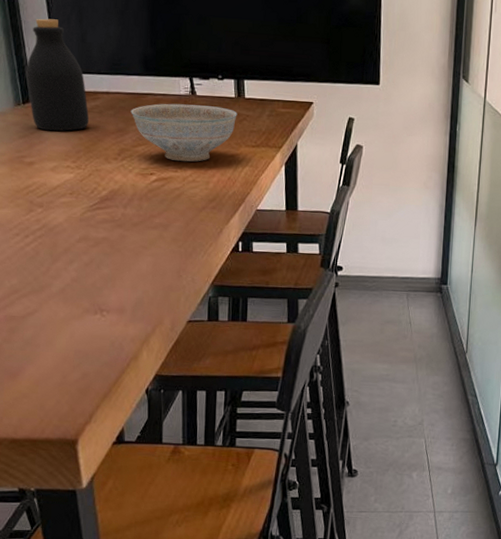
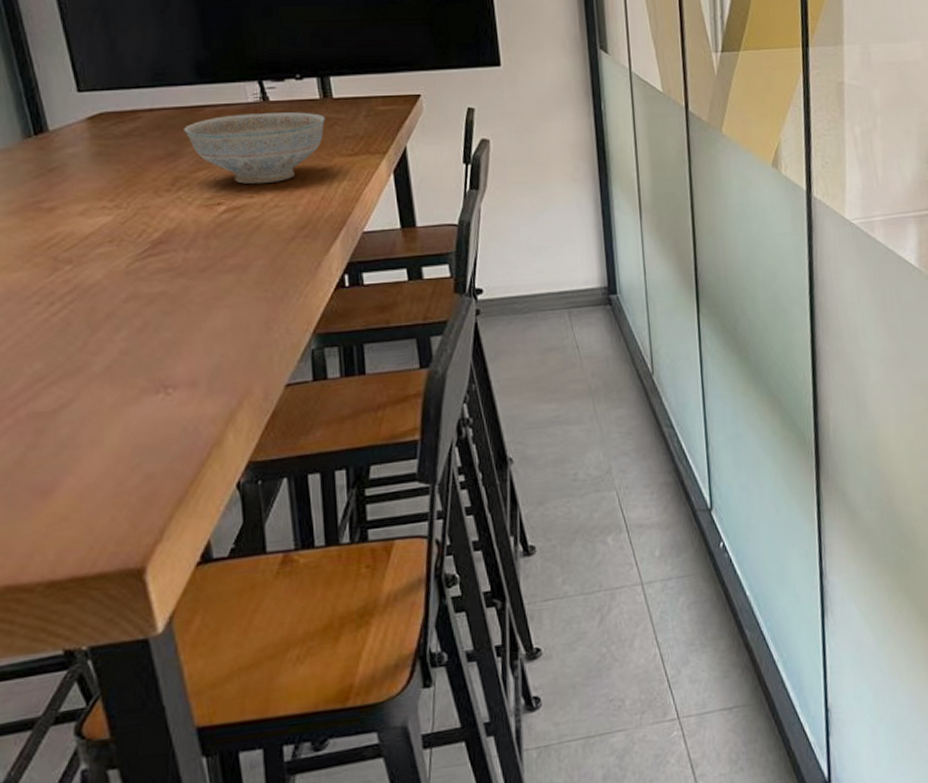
bottle: present [25,18,89,132] -> none [36,27,127,166]

